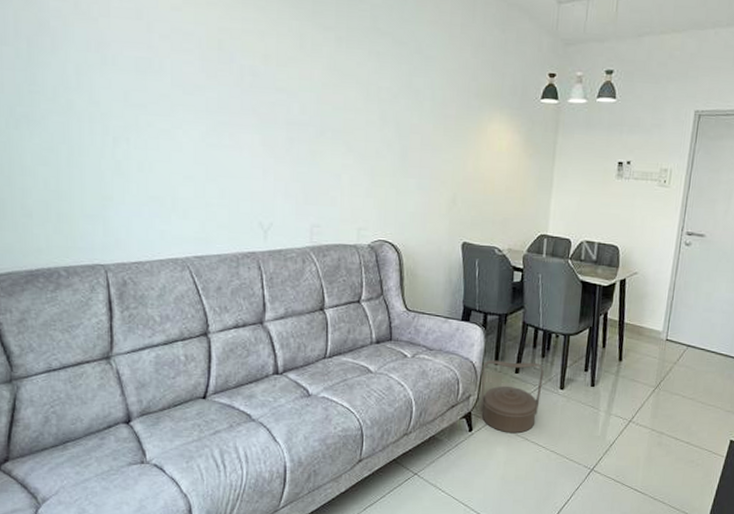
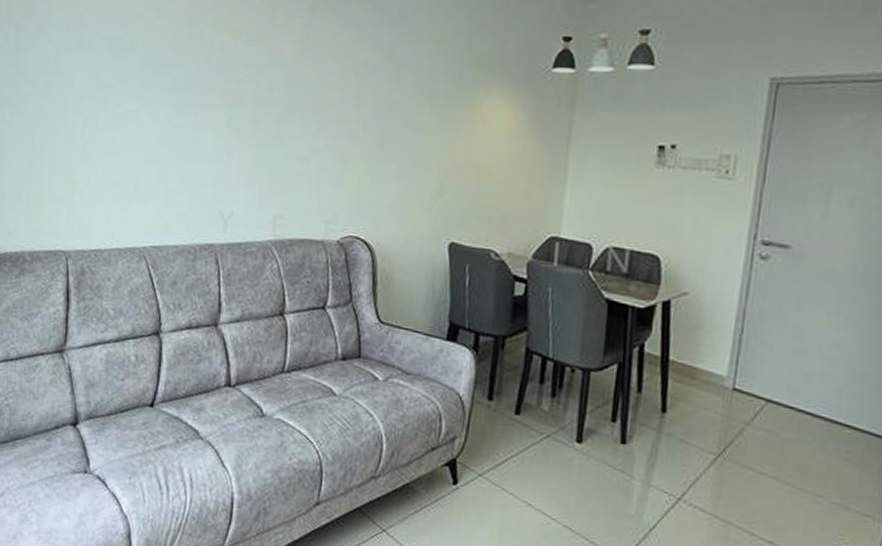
basket: present [480,360,544,434] -> none [468,393,554,496]

